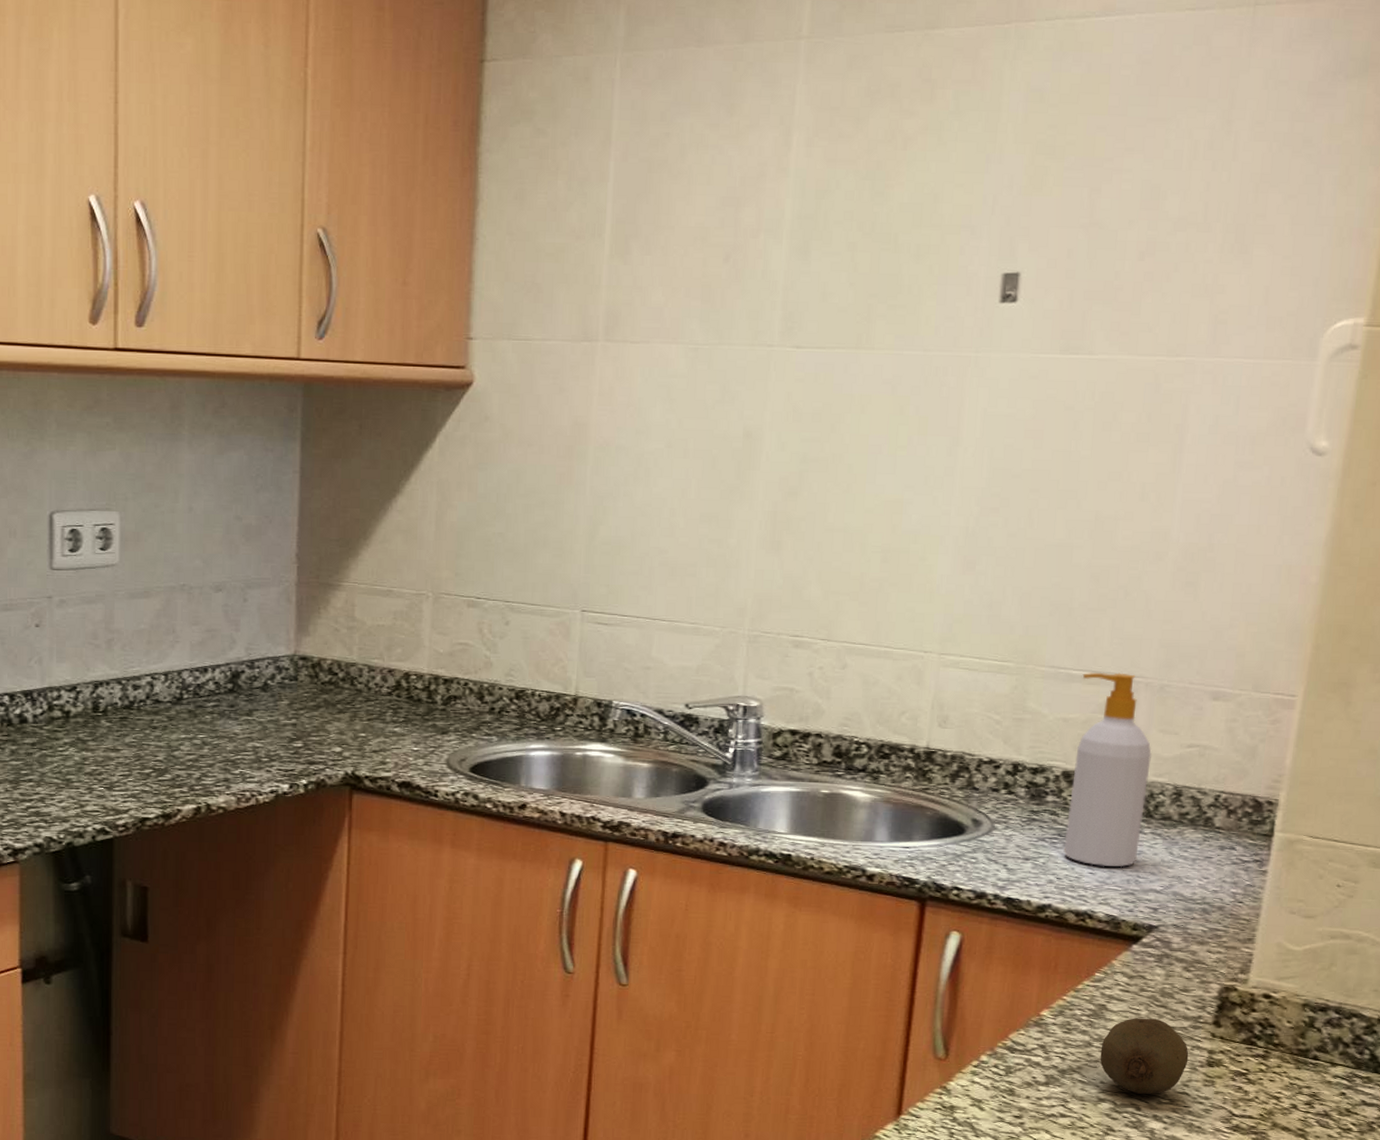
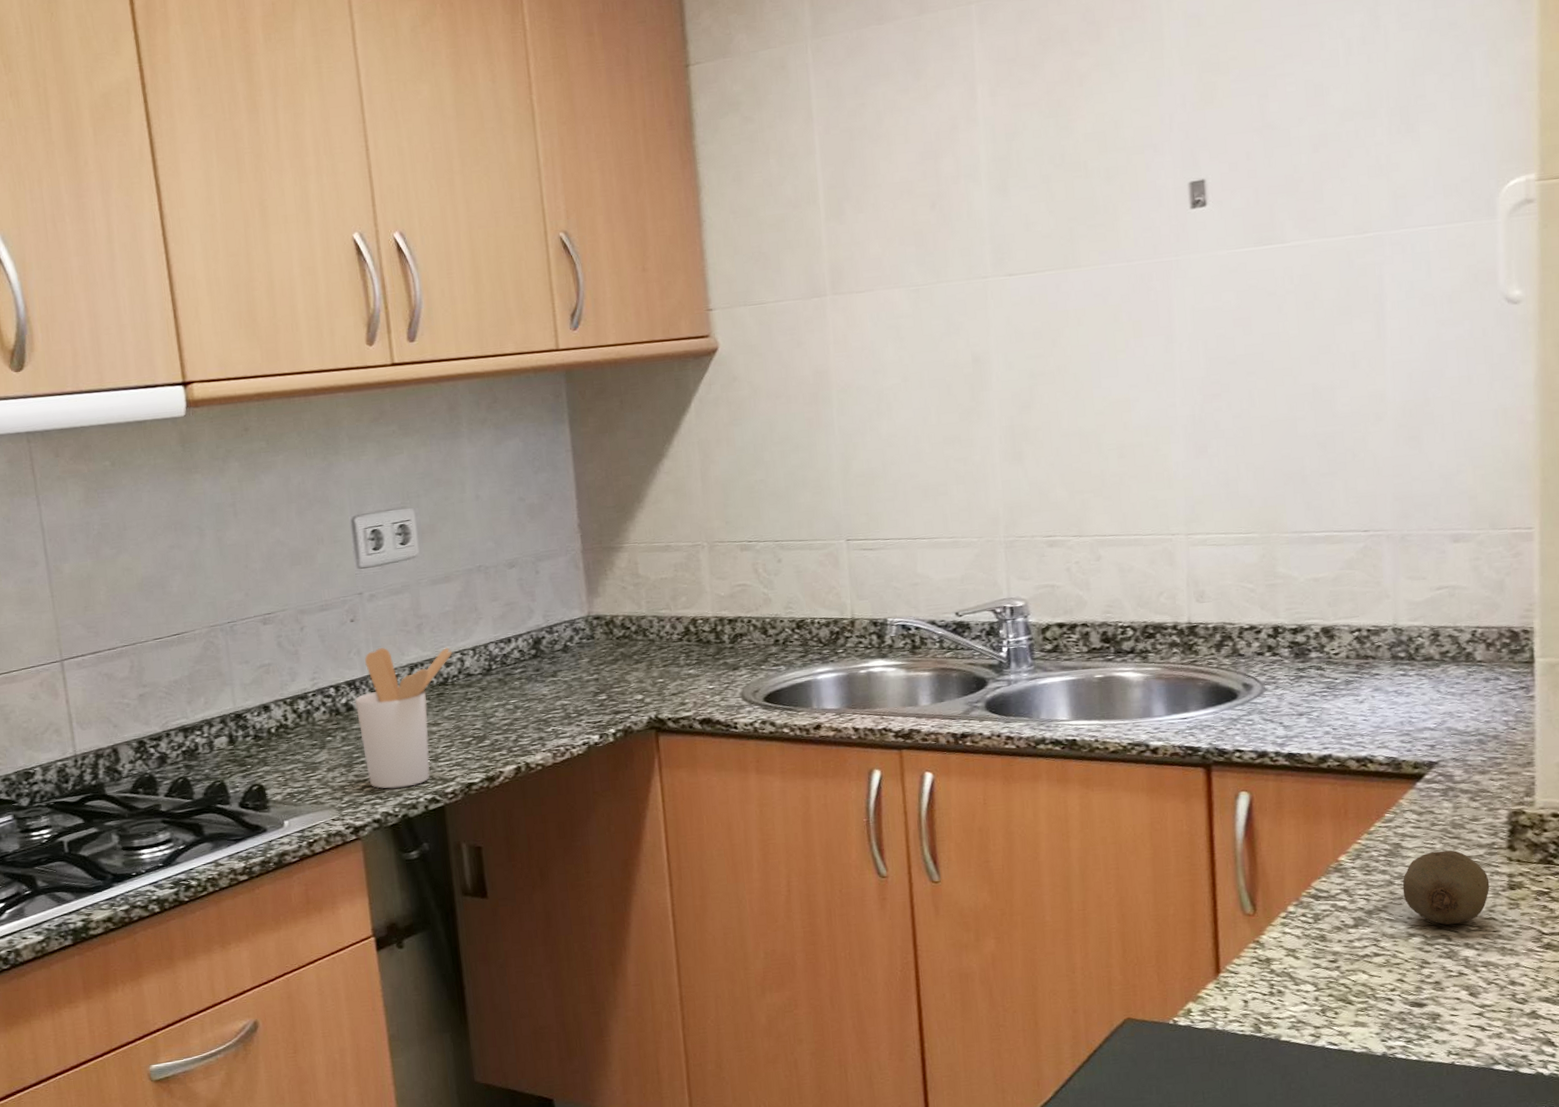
utensil holder: none [29,659,143,813] -> present [354,647,453,789]
soap bottle: present [1063,672,1153,868] -> none [1326,529,1407,713]

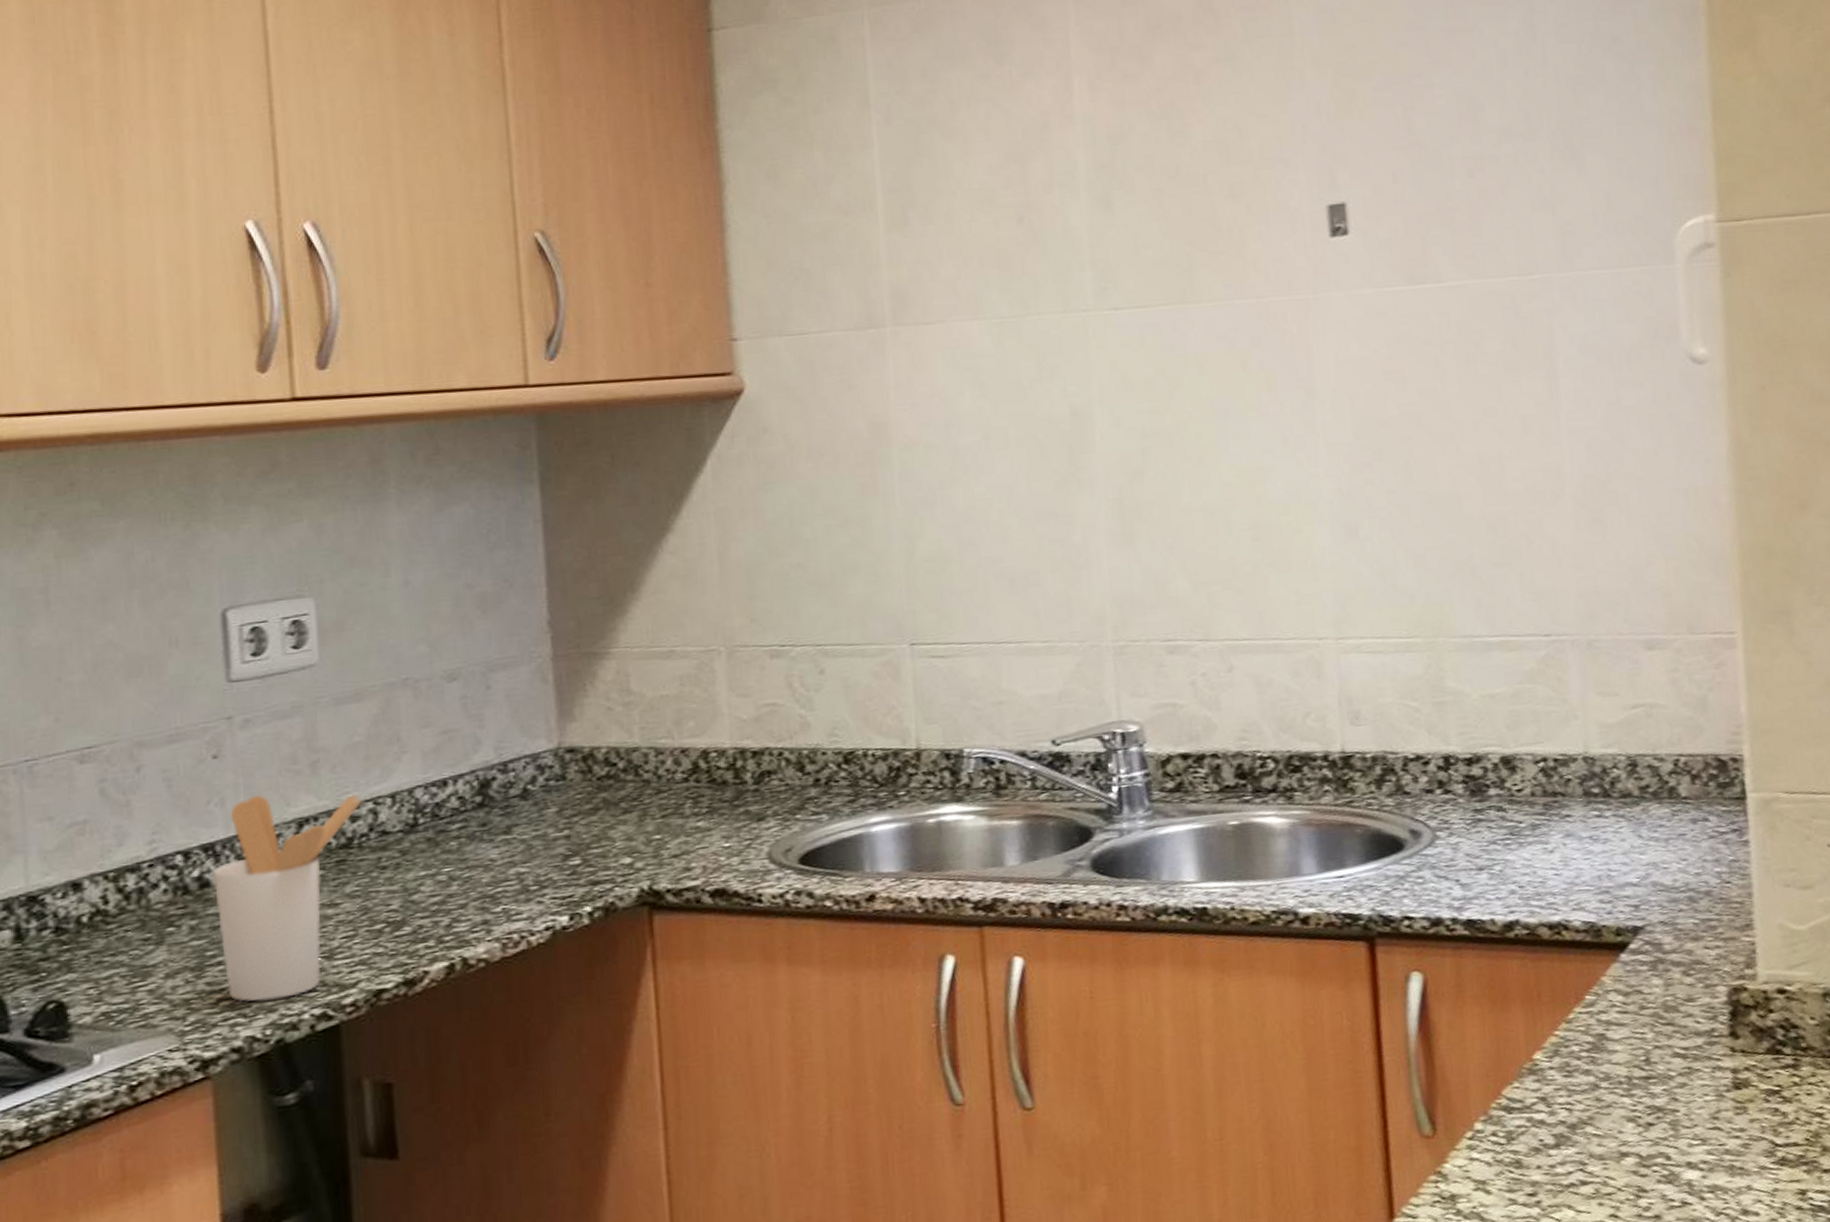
fruit: present [1402,850,1490,925] -> none [1610,1040,1712,1139]

